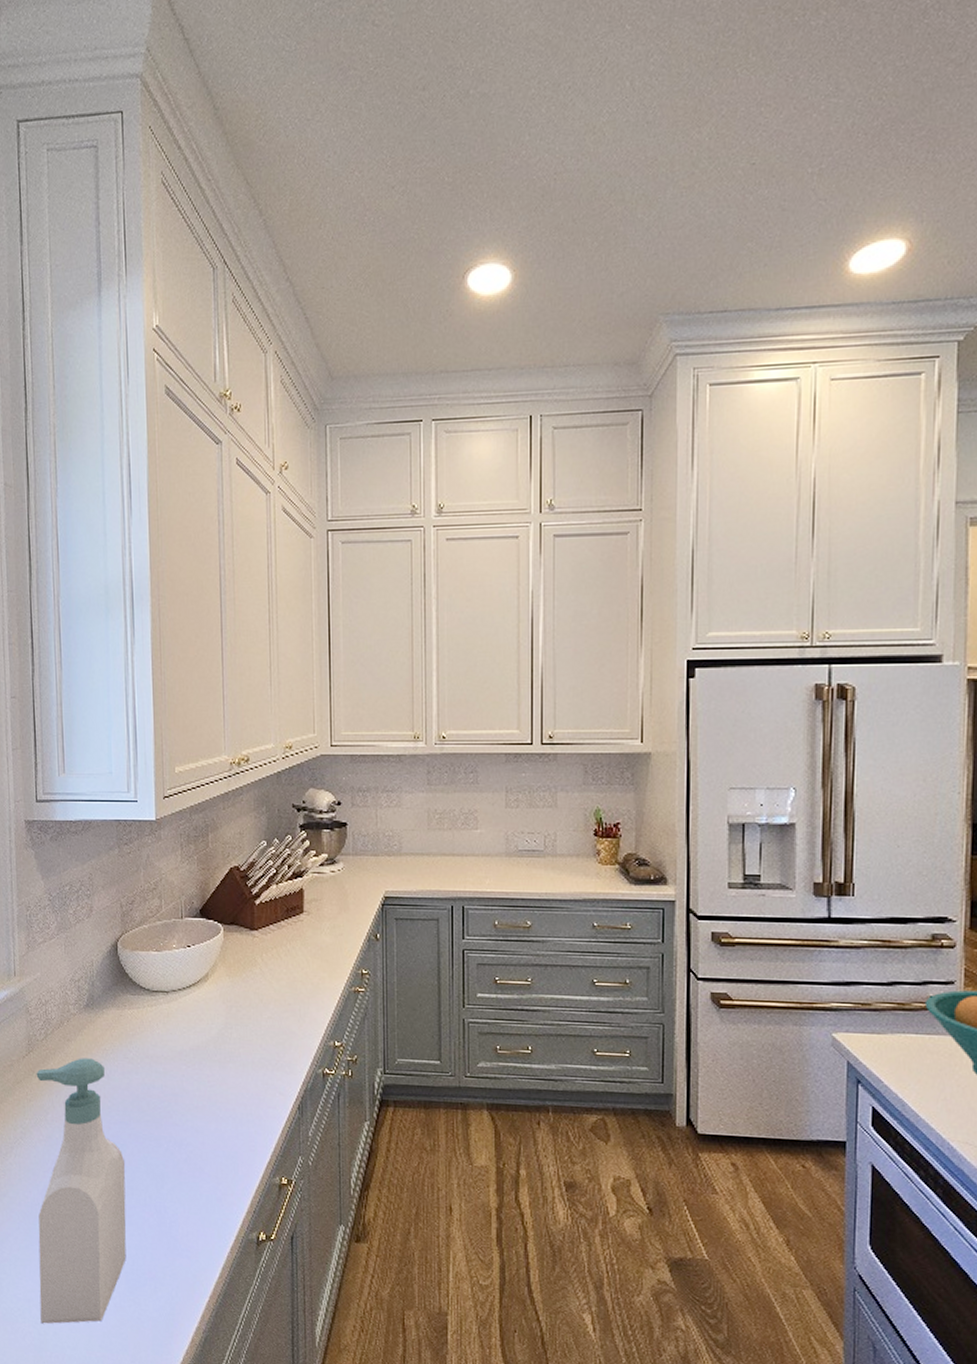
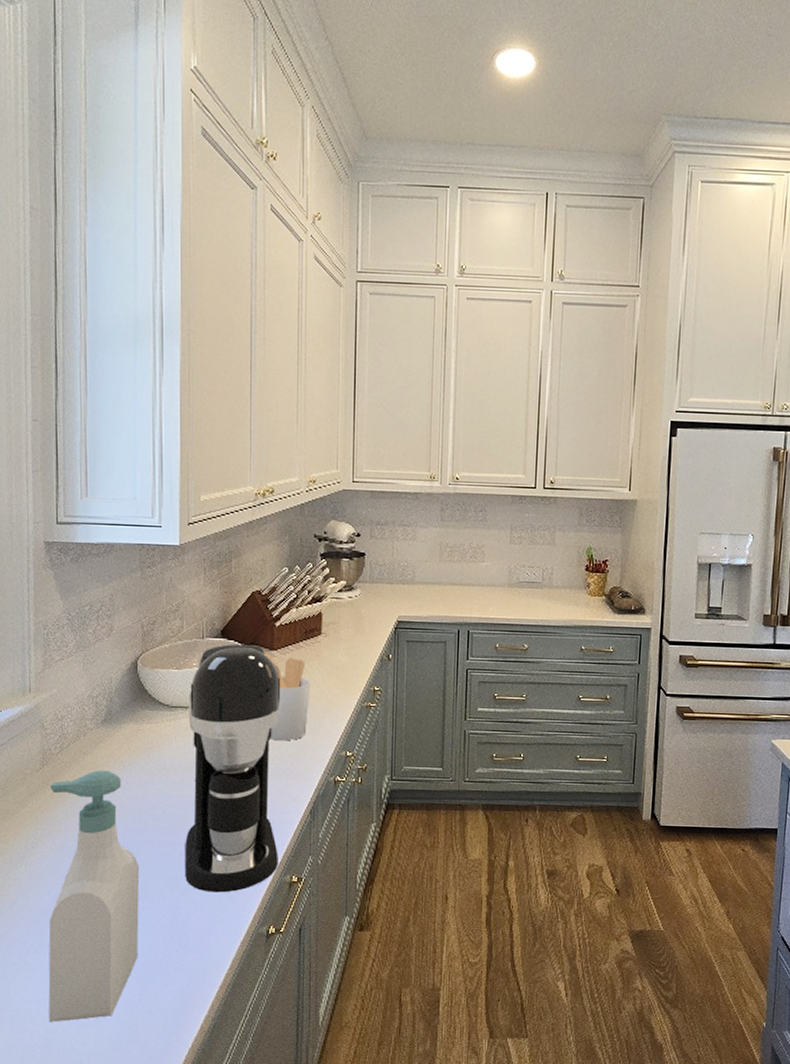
coffee maker: none [169,924,267,1194] -> present [185,644,281,893]
utensil holder: none [245,933,294,1029] -> present [265,653,311,741]

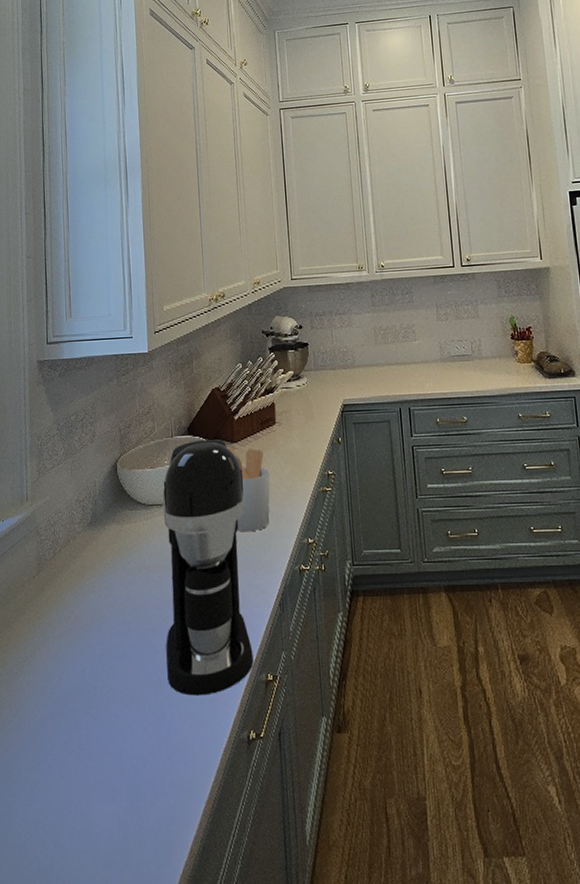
soap bottle: present [48,770,139,1022] -> none [45,573,128,847]

